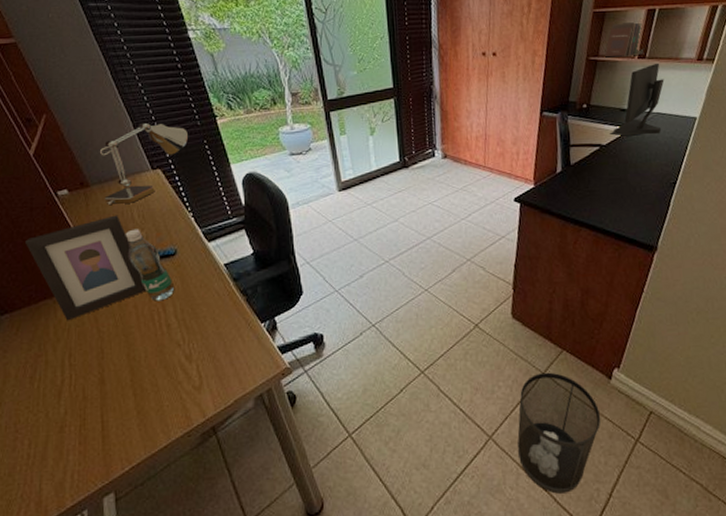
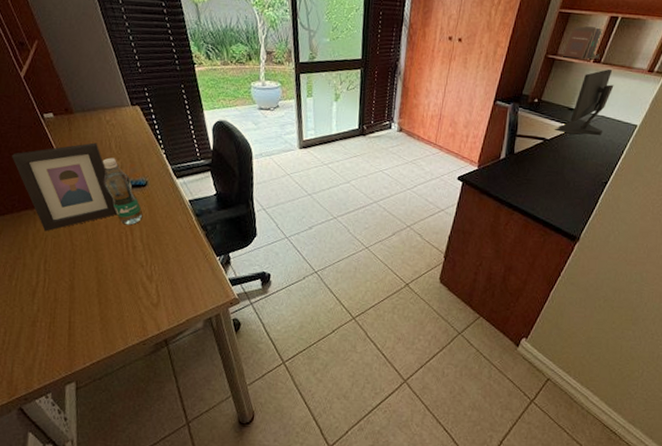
desk lamp: present [99,122,188,206] -> none [84,60,167,134]
waste bin: present [517,372,601,494] -> none [427,333,504,436]

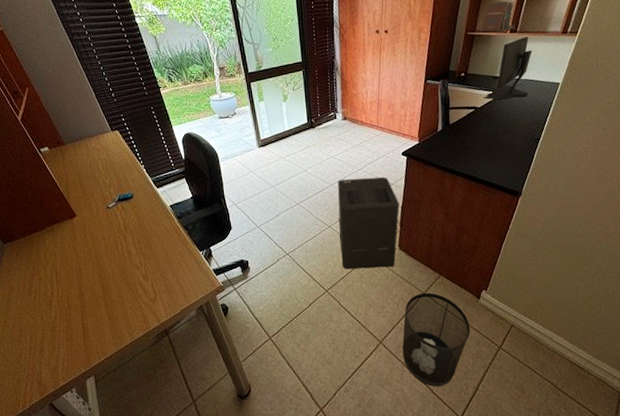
picture frame: present [12,142,118,232] -> none [19,167,112,248]
bottle: present [102,157,143,225] -> none [93,178,133,234]
computer tower: none [375,197,447,301] -> present [338,176,400,270]
waste bin: none [427,333,504,436] -> present [402,292,471,387]

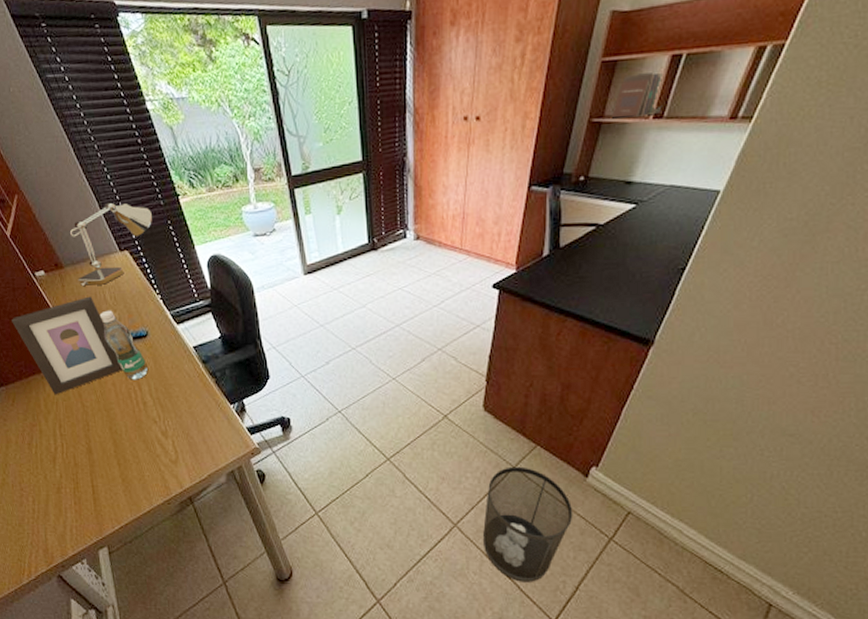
picture frame: none [19,167,112,248] -> present [12,296,123,395]
desk lamp: none [70,93,138,160] -> present [69,202,152,287]
bottle: none [93,178,133,234] -> present [99,310,149,380]
computer tower: present [338,176,400,270] -> none [405,316,486,434]
computer monitor: present [483,36,532,100] -> none [608,123,684,214]

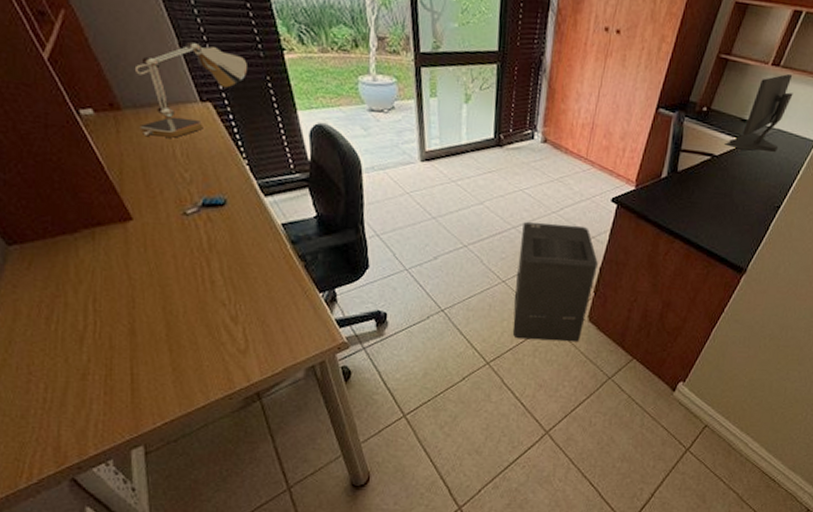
picture frame: present [12,296,123,395] -> none [39,148,189,262]
bottle: present [99,310,149,380] -> none [164,168,222,255]
computer tower: none [405,316,486,434] -> present [513,221,598,342]
waste bin: present [483,466,573,582] -> none [572,377,658,489]
computer monitor: none [608,123,684,214] -> present [723,73,793,152]
books: present [610,73,662,119] -> none [736,19,784,63]

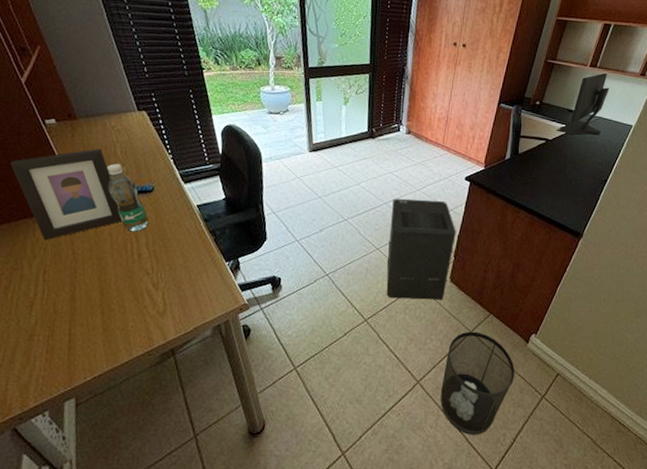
picture frame: none [39,148,189,262] -> present [10,148,123,241]
desk lamp: present [134,41,247,138] -> none [89,65,175,139]
bottle: none [164,168,222,255] -> present [106,163,149,232]
waste bin: none [572,377,658,489] -> present [441,331,515,435]

